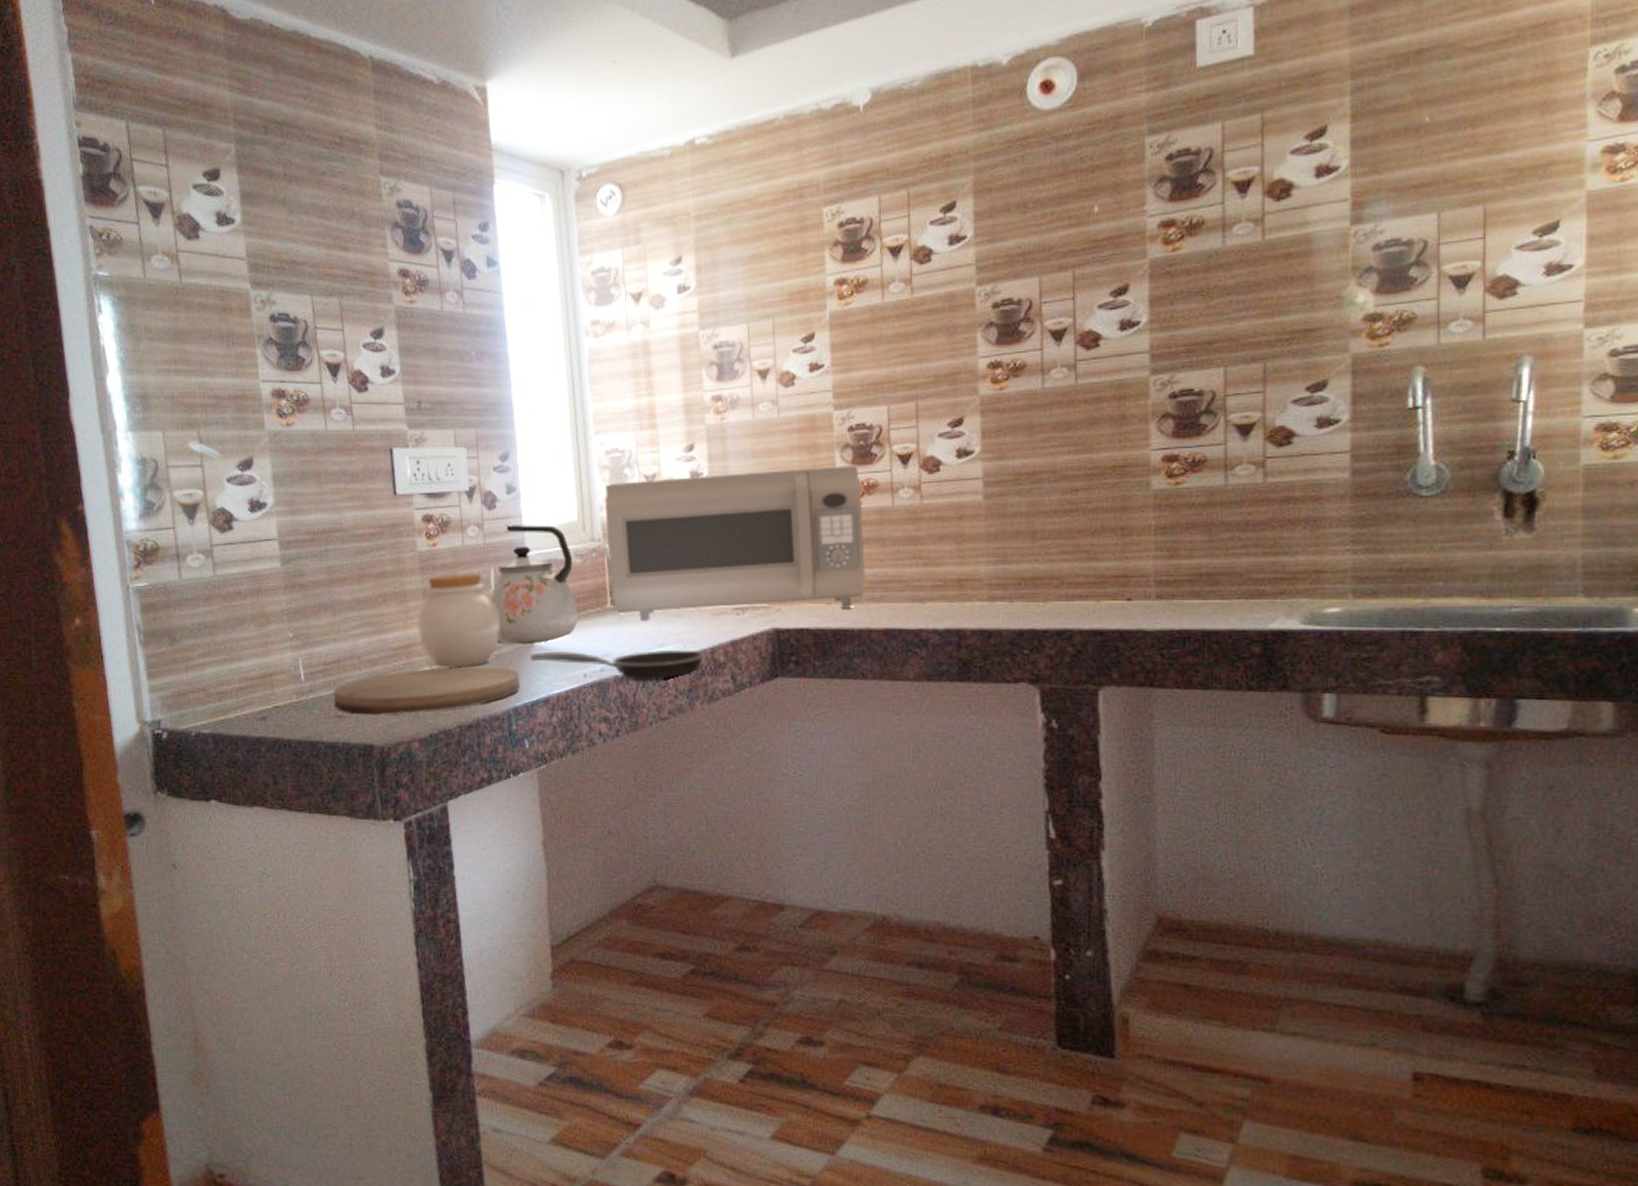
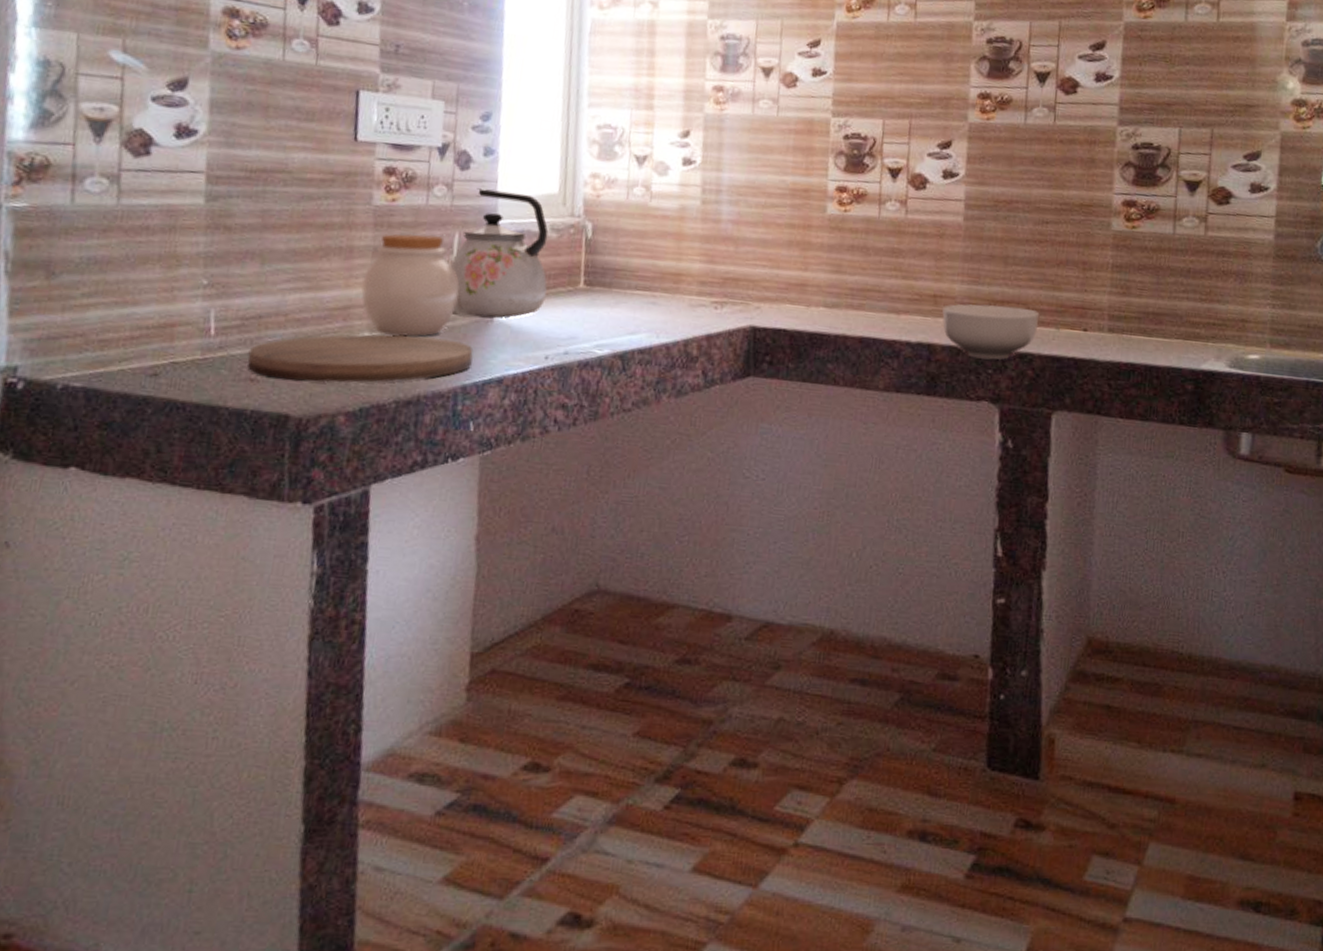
frying pan: present [530,649,705,681] -> none [487,328,678,369]
microwave: present [605,466,865,623] -> none [585,159,851,314]
bowl: none [968,582,1076,640] -> present [941,304,1040,360]

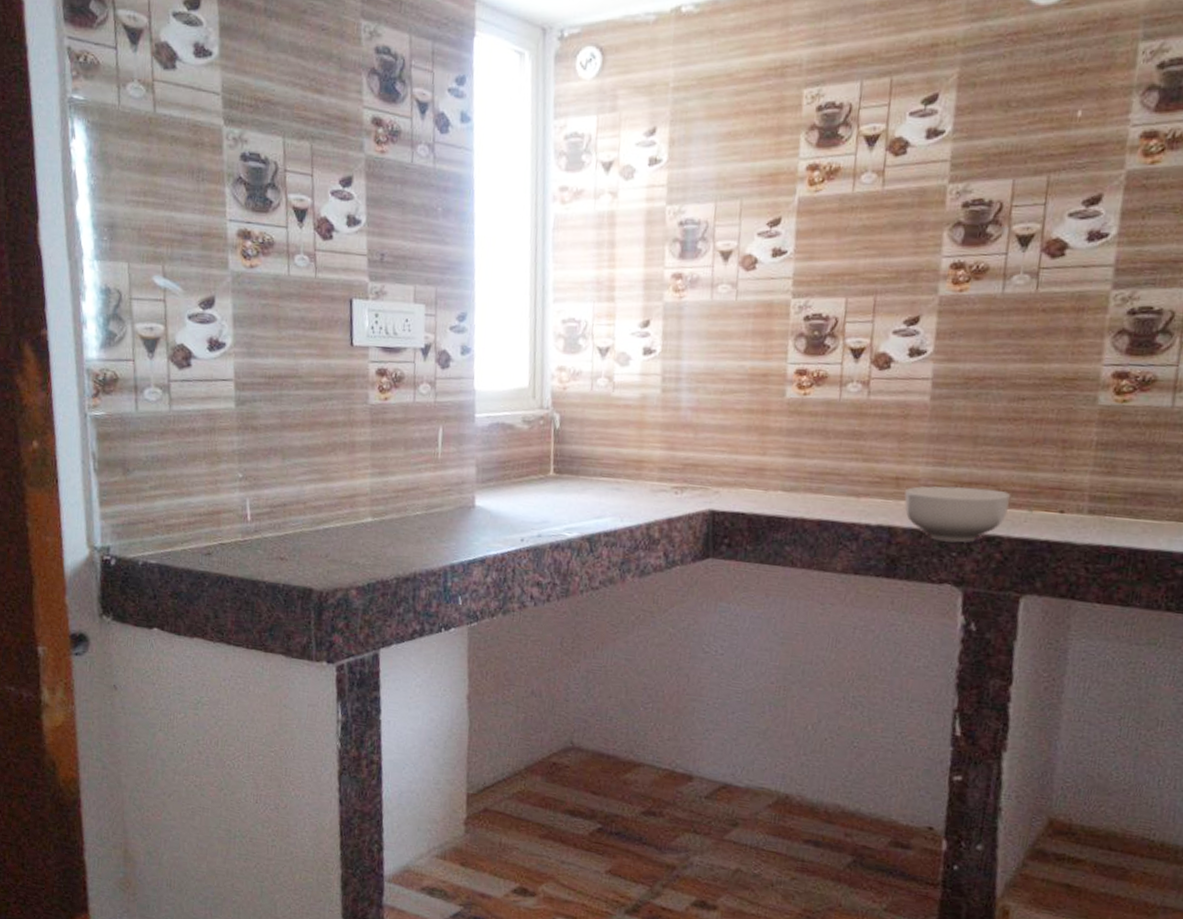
cutting board: present [247,333,473,383] -> none [277,519,459,562]
jar: present [361,233,459,337] -> none [363,429,445,521]
kettle: present [440,188,549,320] -> none [427,385,521,506]

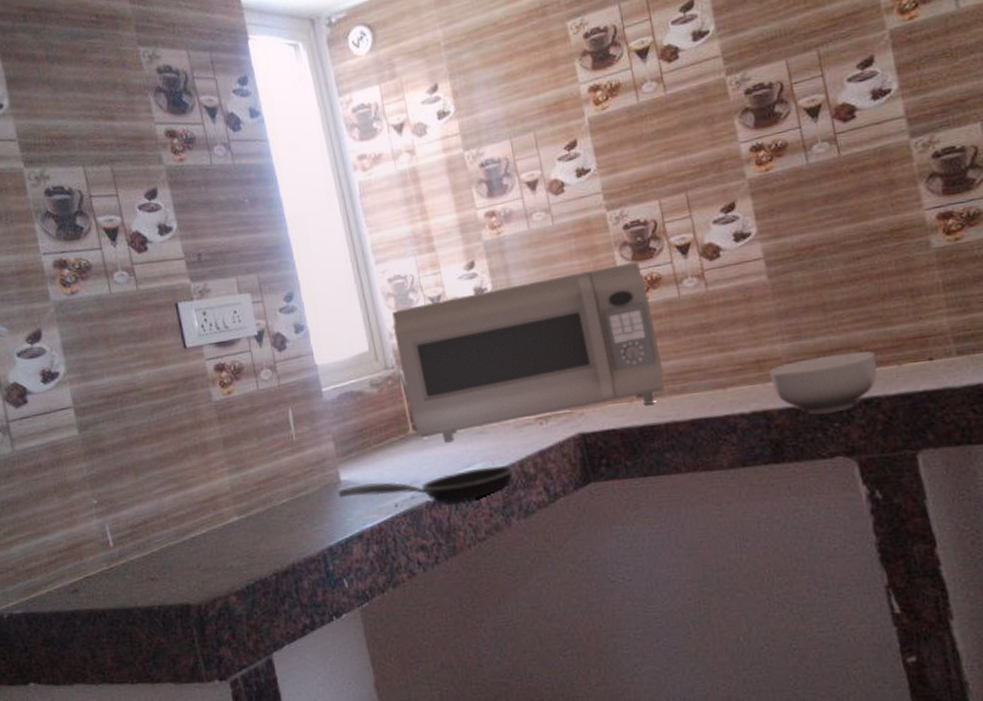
frying pan: none [470,513,641,550] -> present [338,465,515,503]
microwave: none [555,352,811,497] -> present [392,262,665,444]

